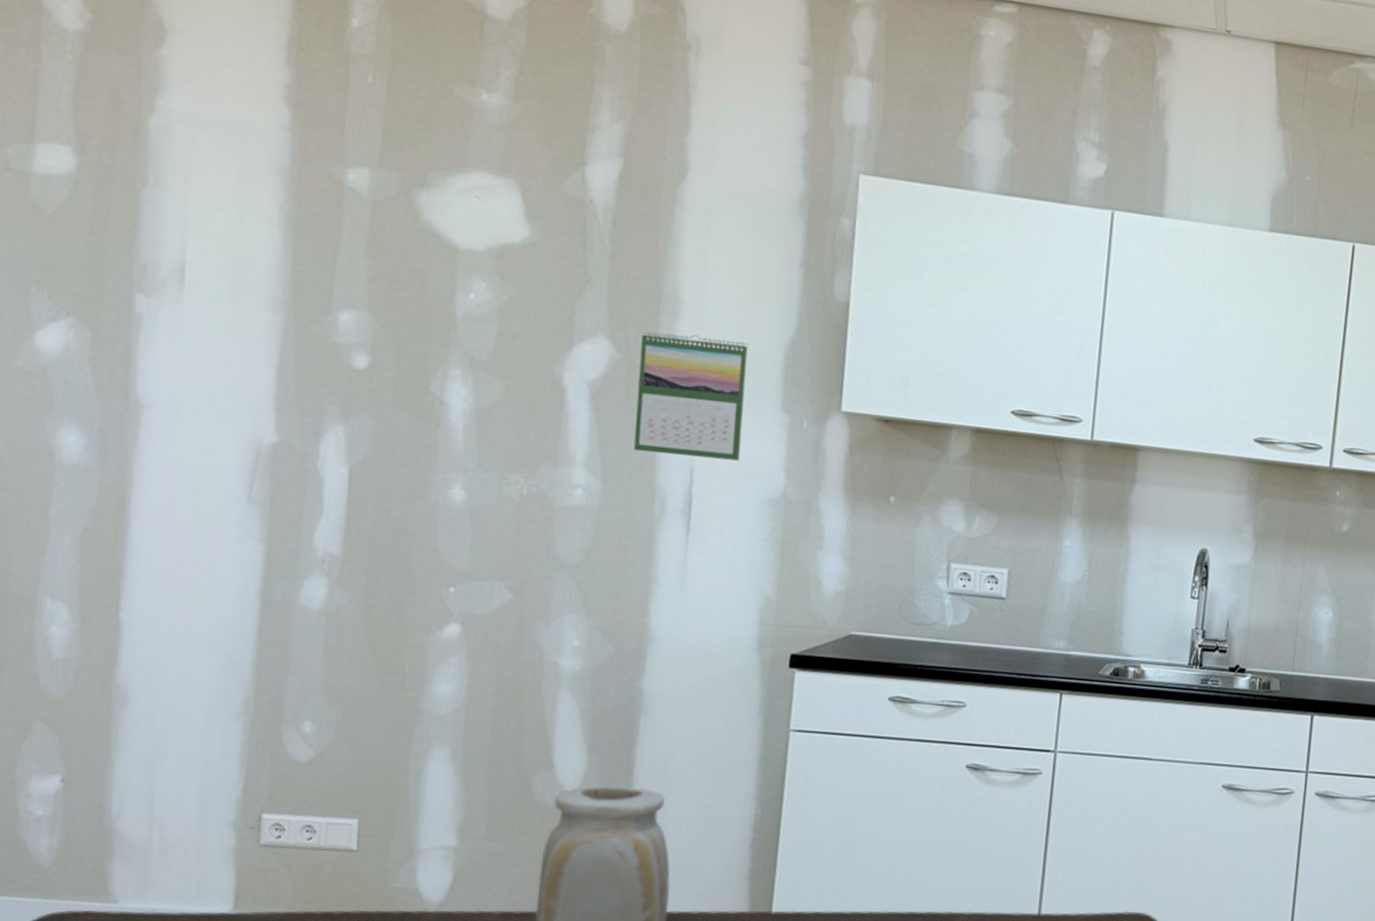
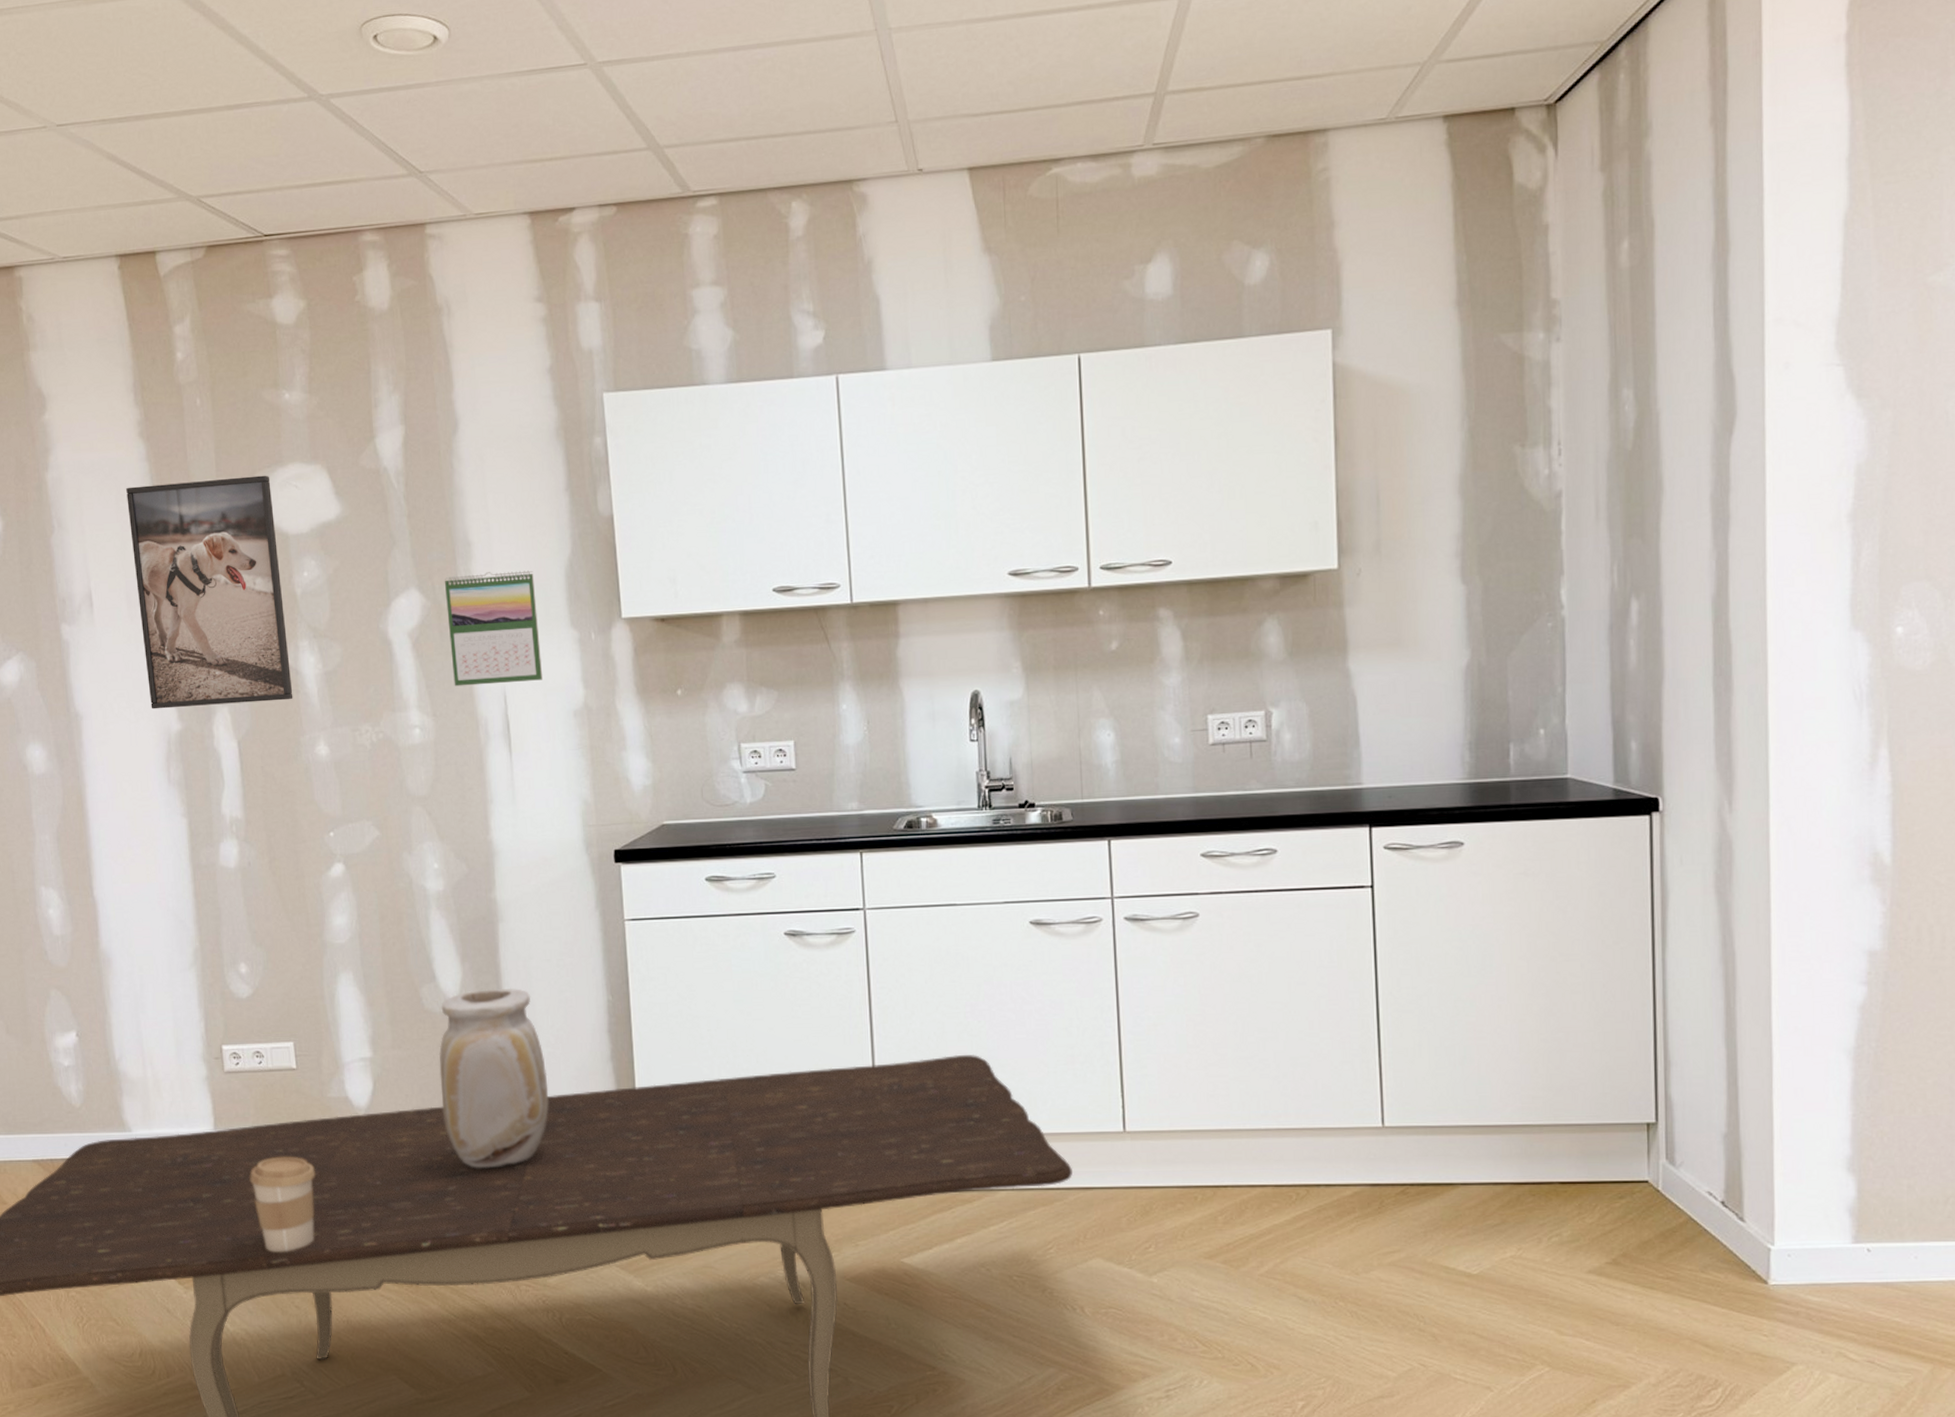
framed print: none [241,154,446,432] -> present [126,475,293,710]

